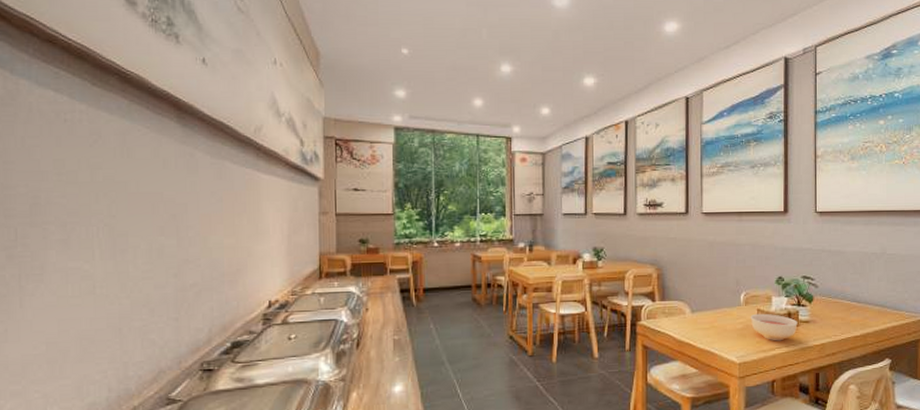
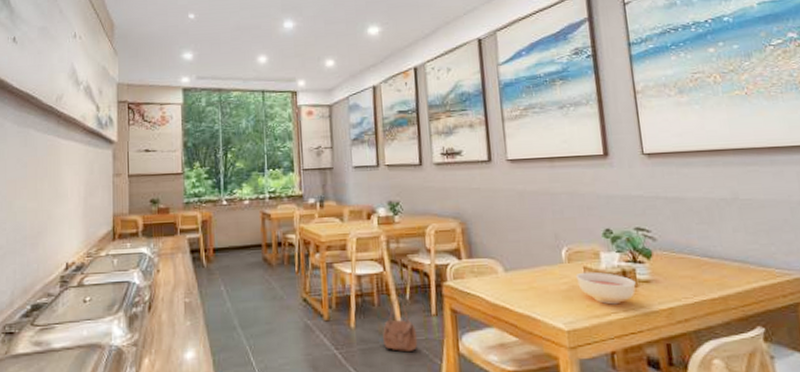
handbag: none [581,334,612,383] -> present [383,297,418,353]

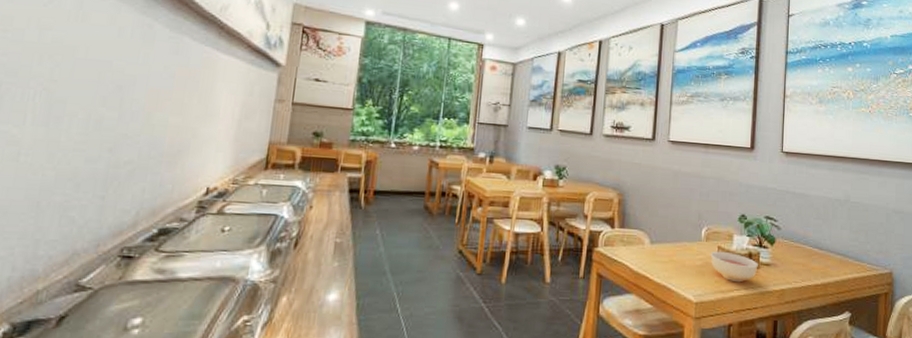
handbag: present [383,297,418,353] -> none [530,257,563,311]

